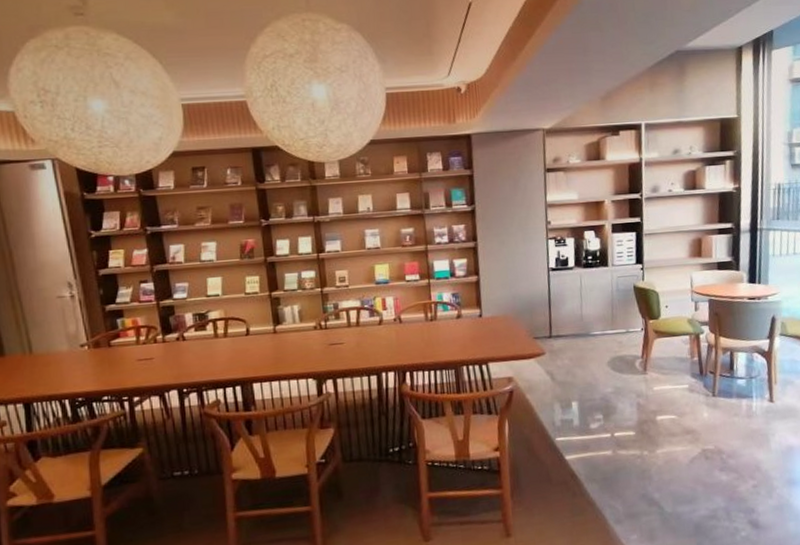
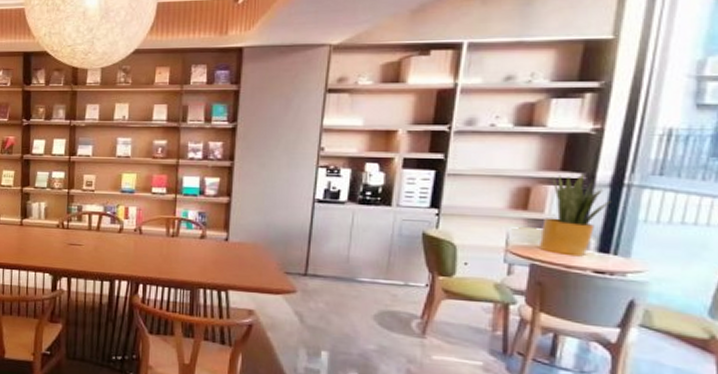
planter: none [712,224,752,290] -> present [538,174,612,257]

